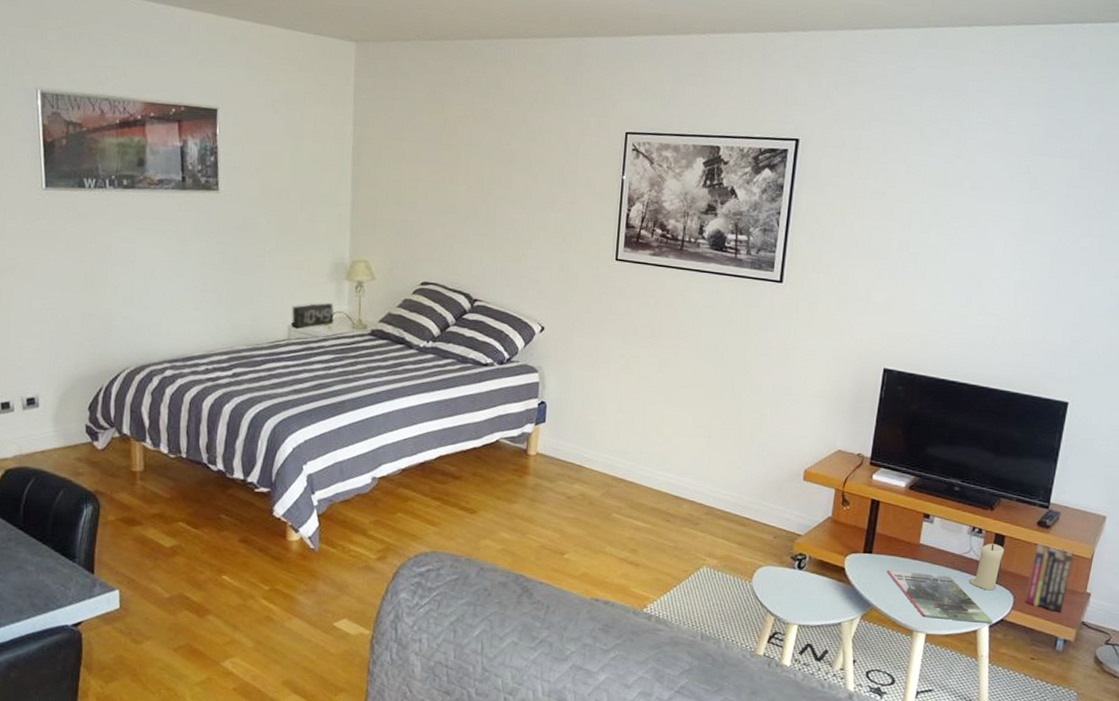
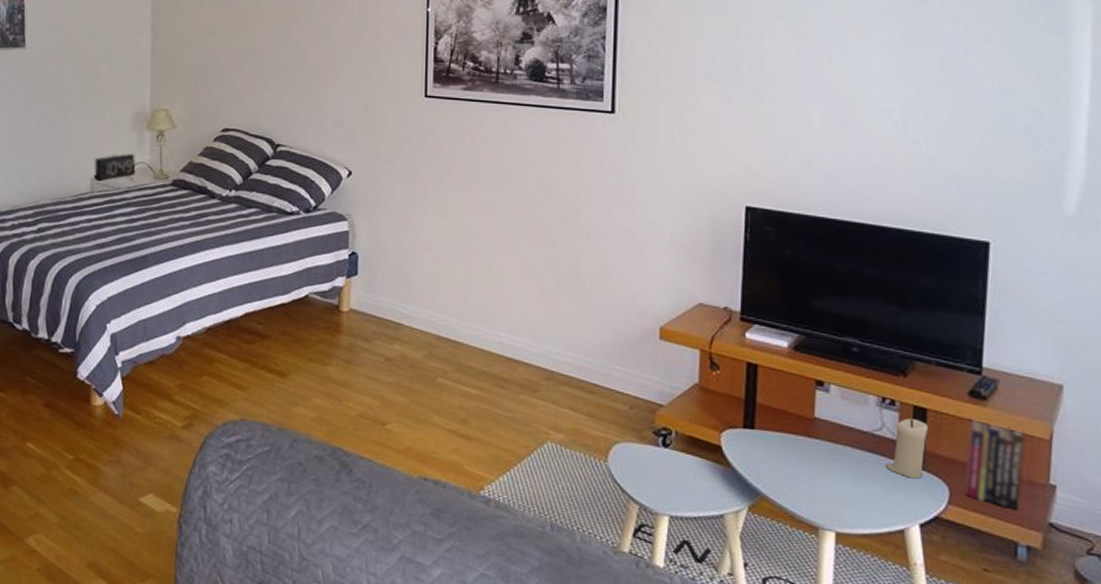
magazine: present [886,569,993,624] -> none [775,449,925,522]

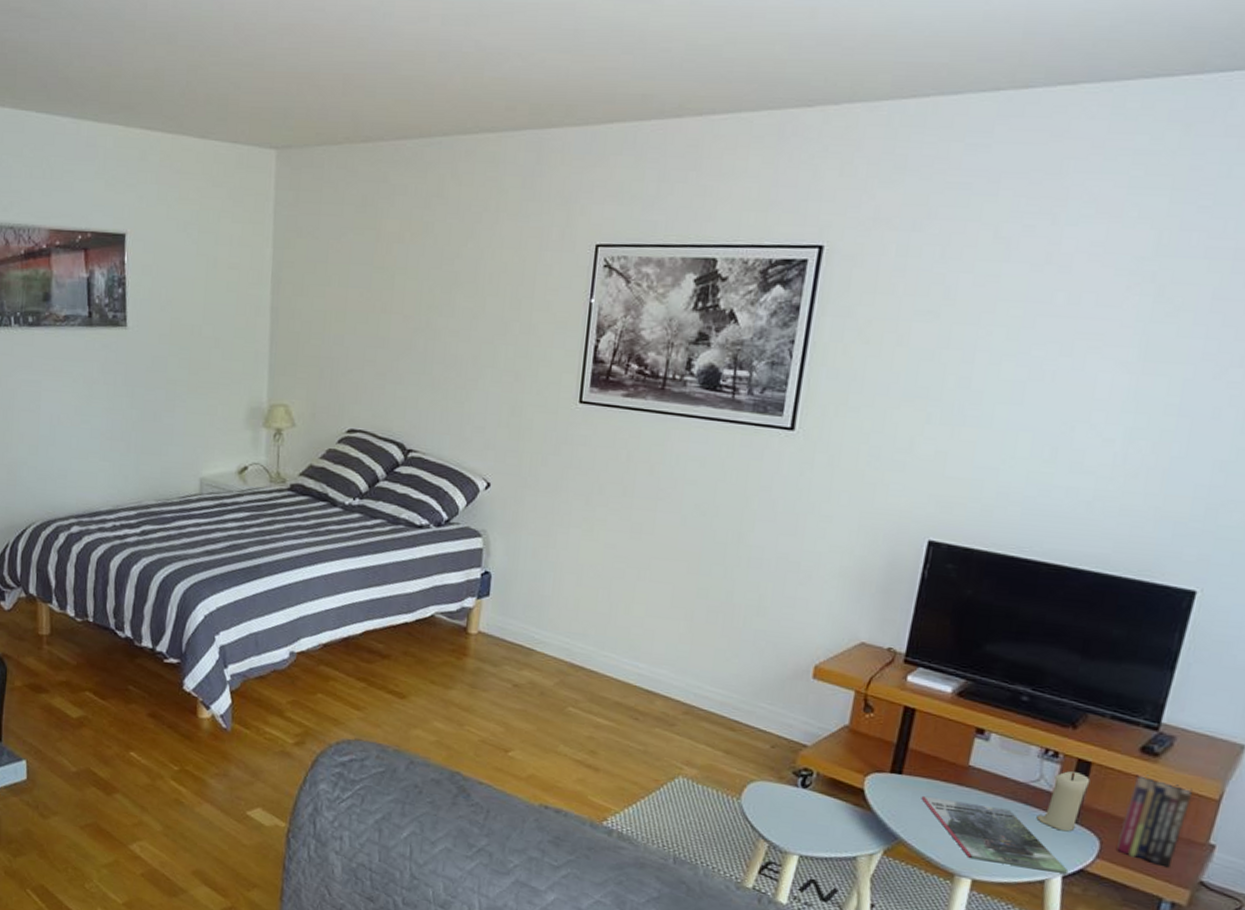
alarm clock: present [94,153,136,182] -> none [203,452,250,483]
magazine: none [775,449,925,522] -> present [921,795,1069,874]

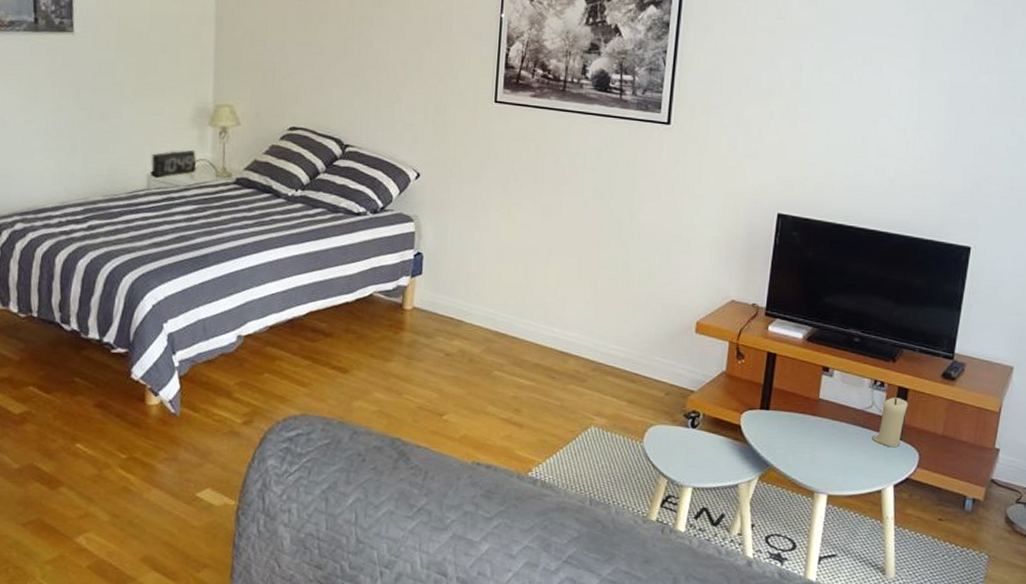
alarm clock: none [203,452,250,483] -> present [151,149,196,178]
magazine: present [921,795,1069,874] -> none [785,426,898,483]
books: present [1117,775,1193,868] -> none [931,396,981,471]

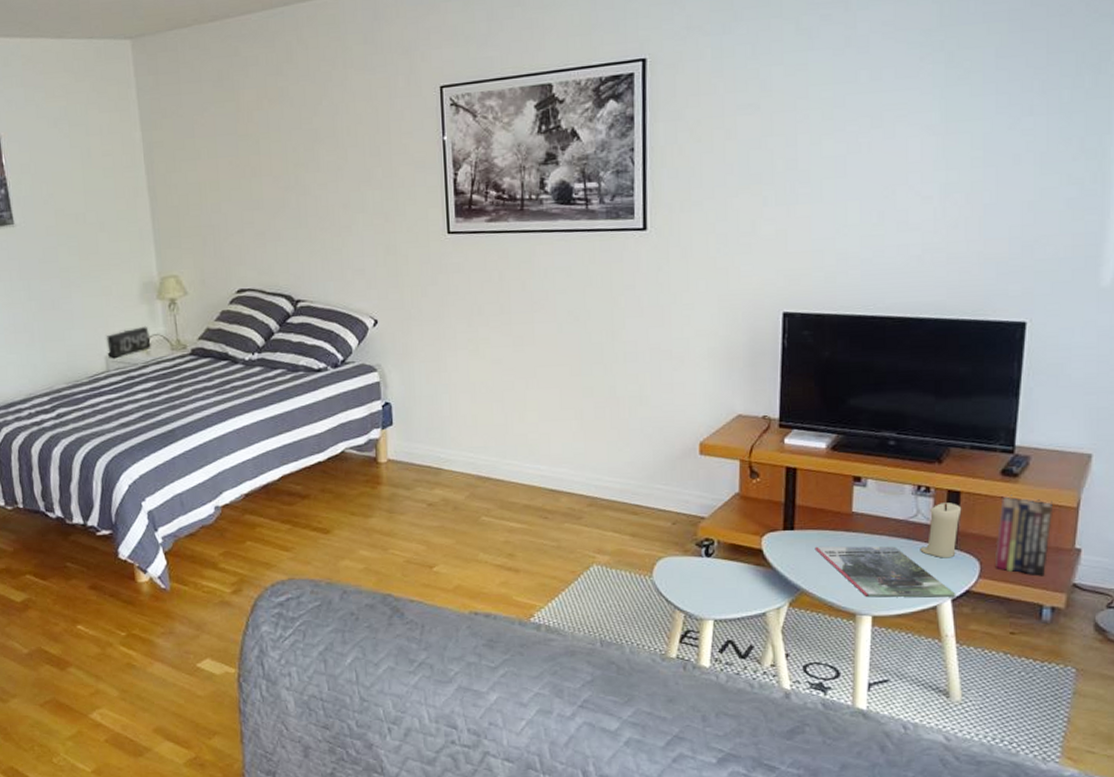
magazine: none [785,426,898,483] -> present [814,546,956,598]
books: none [931,396,981,471] -> present [996,495,1054,576]

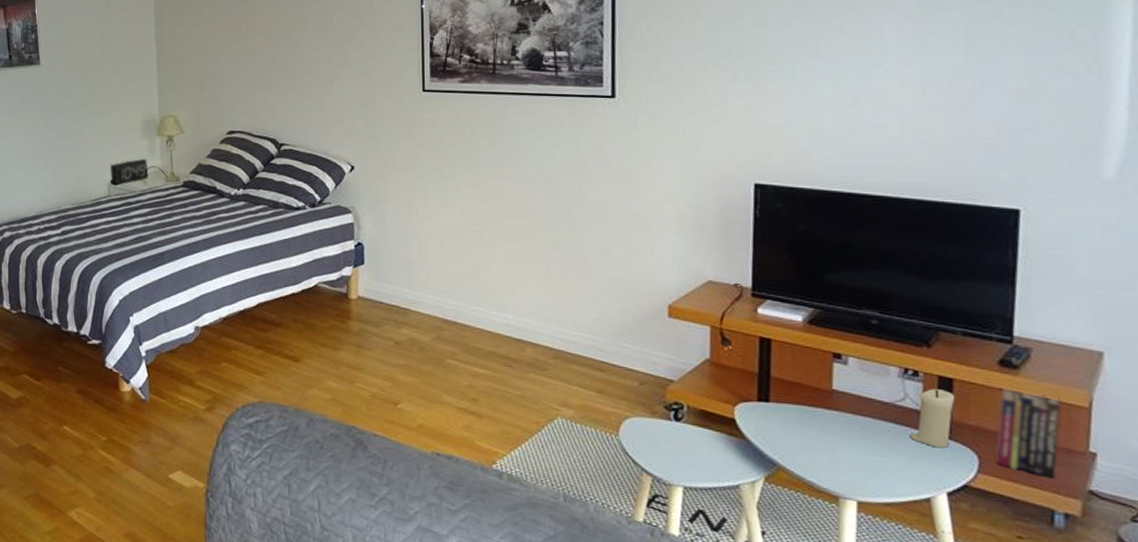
magazine: present [814,546,956,598] -> none [792,421,953,491]

